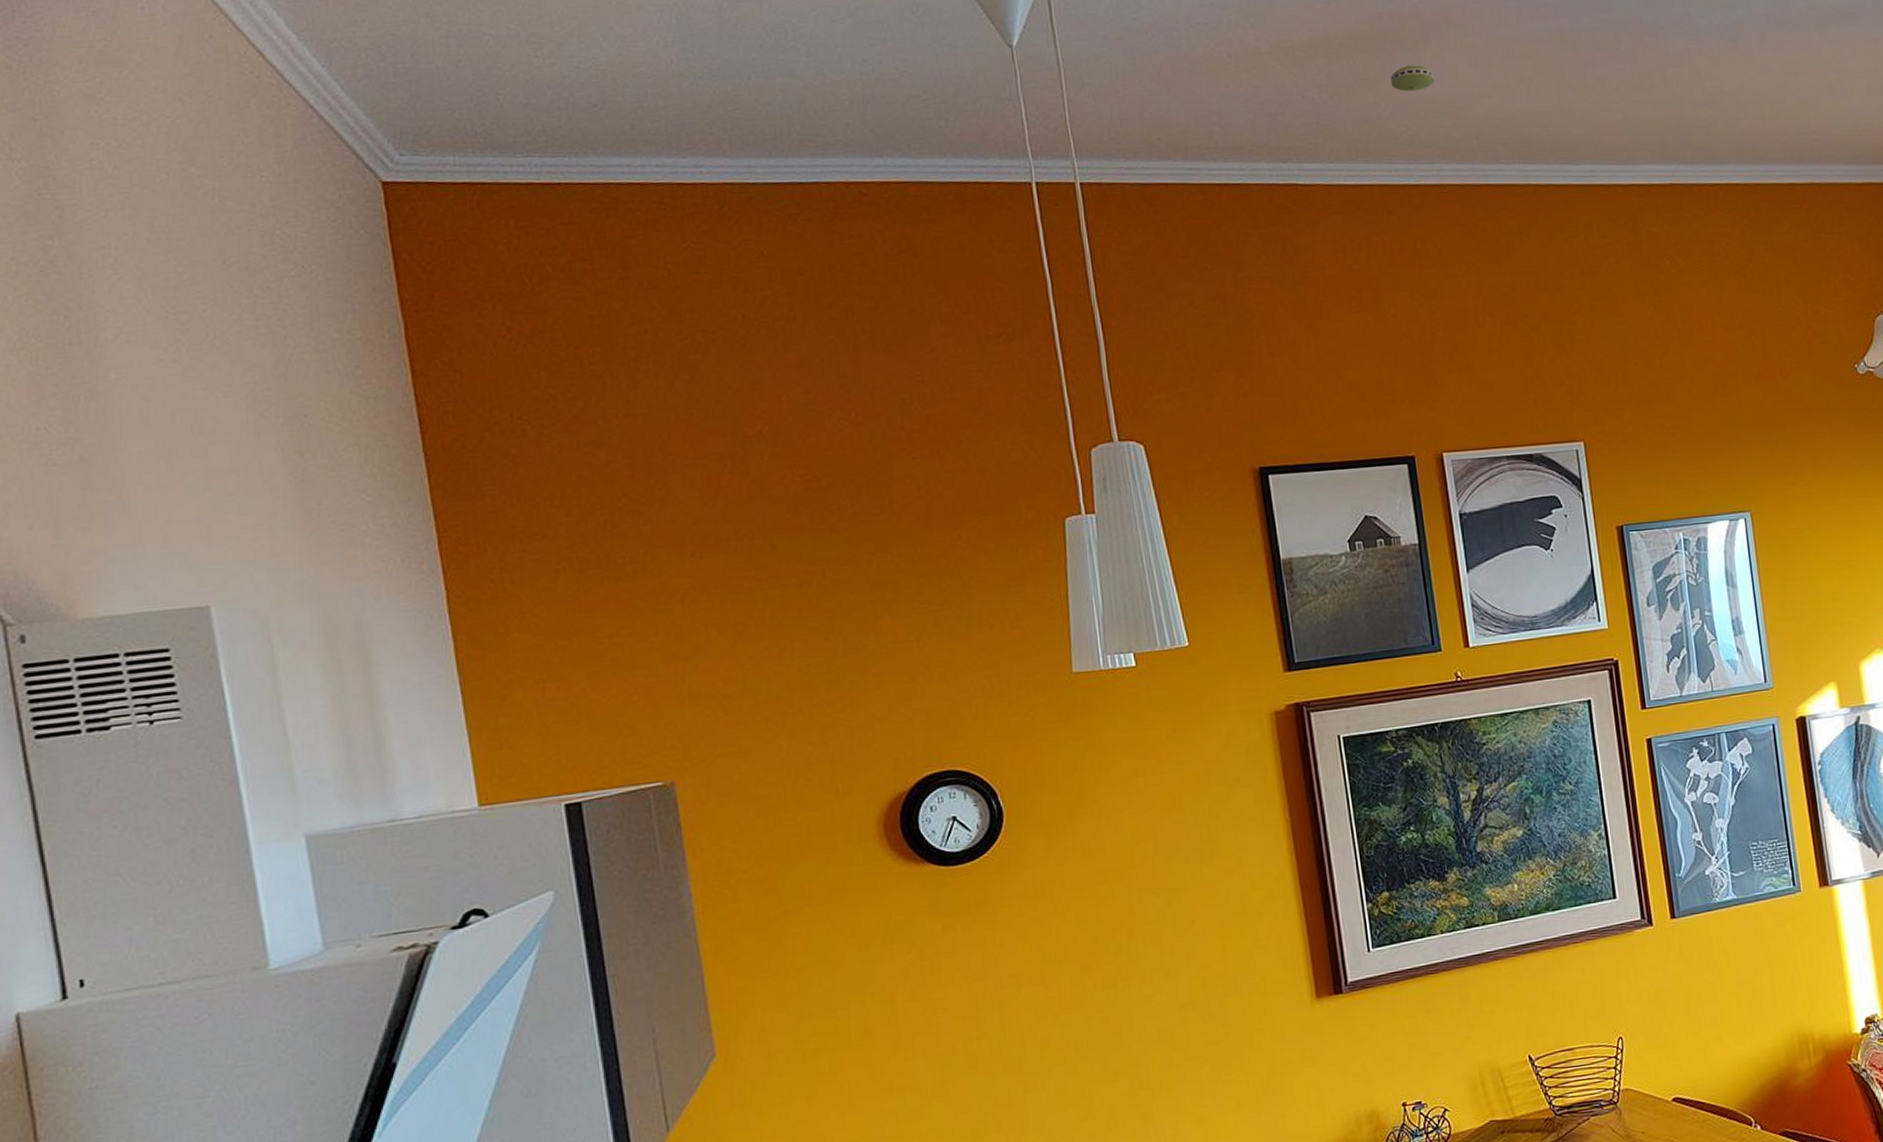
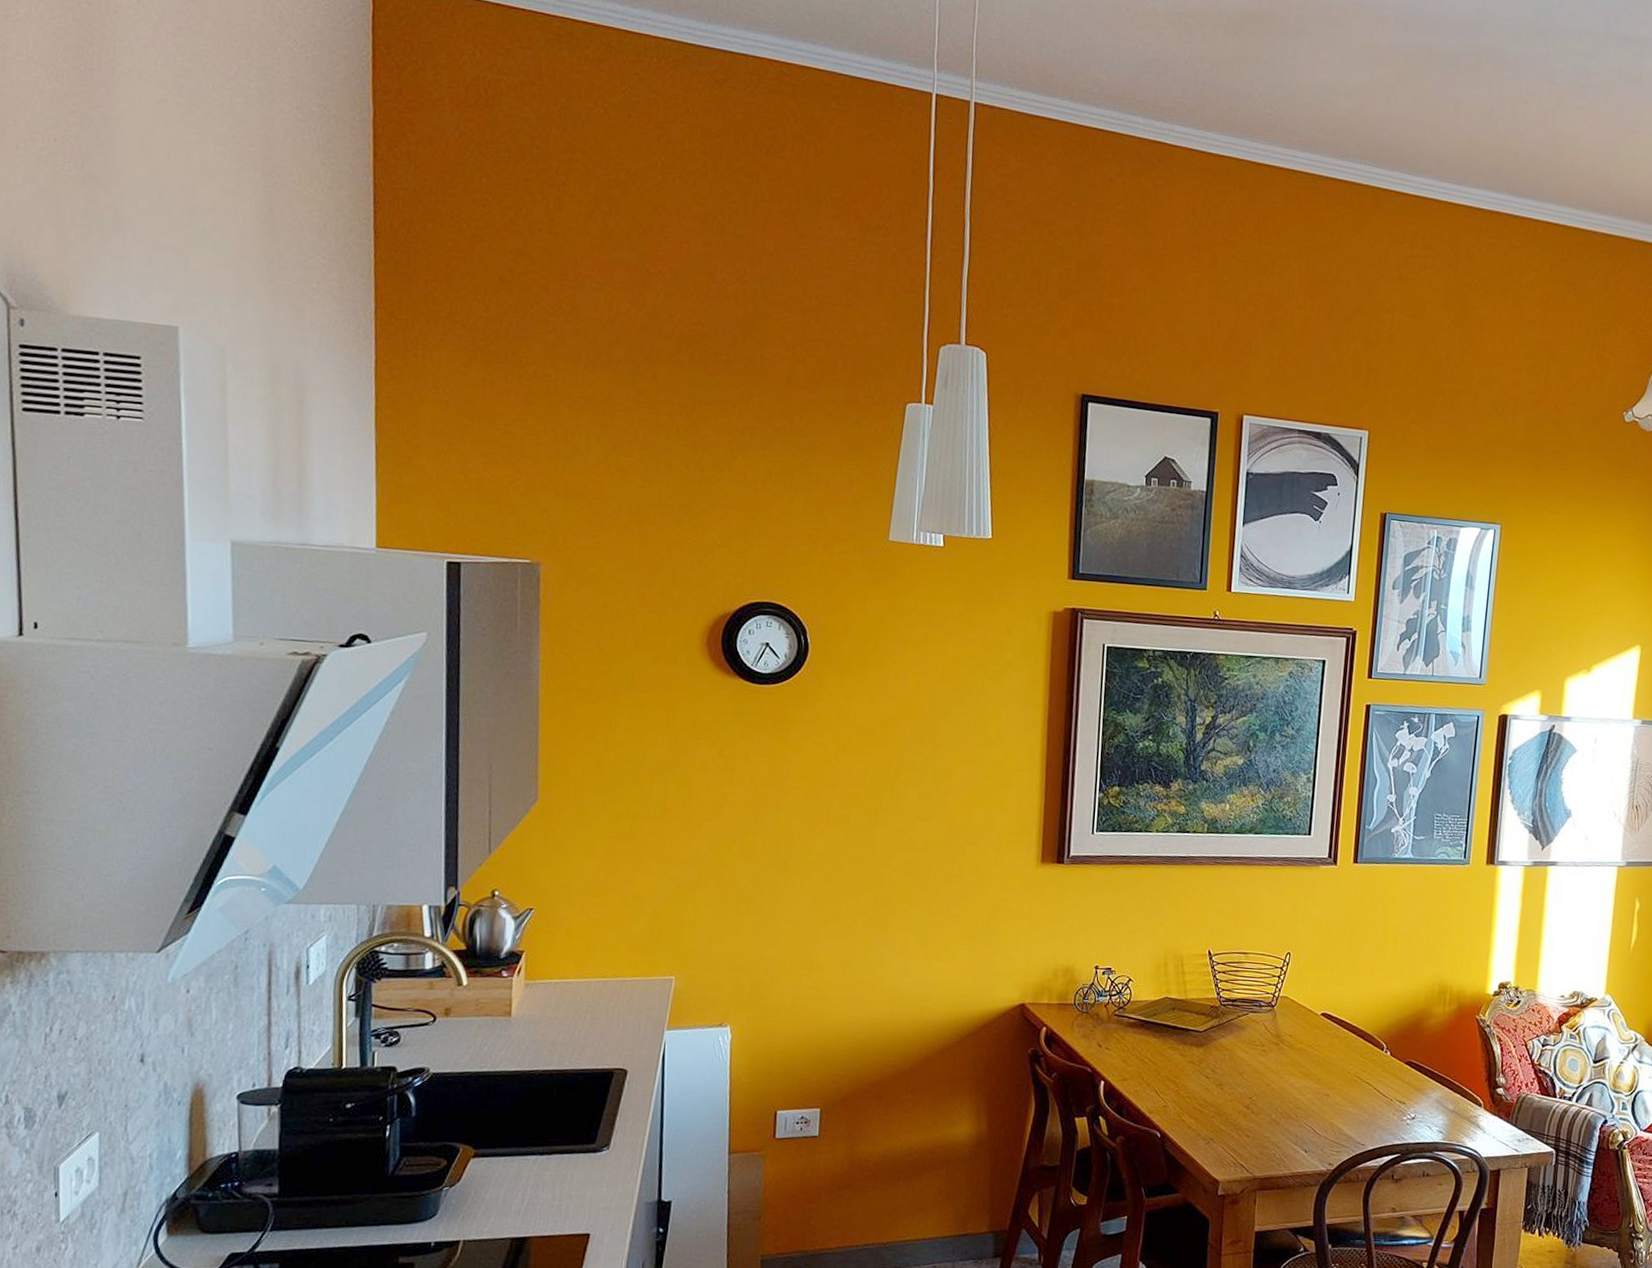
smoke detector: present [1390,64,1435,92] -> none [1267,51,1307,78]

